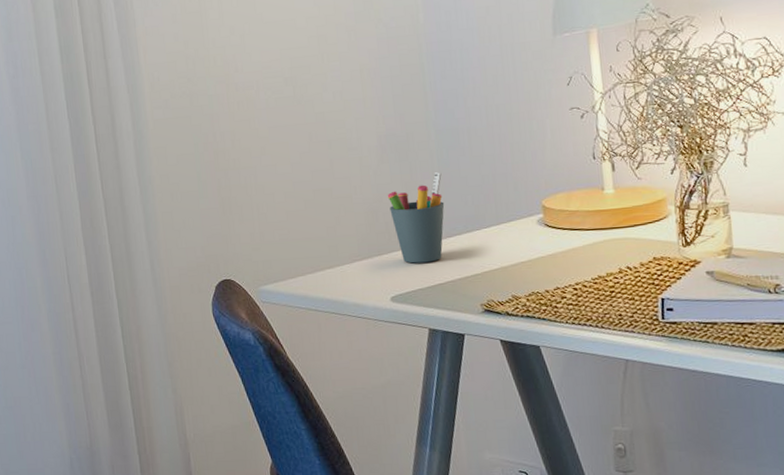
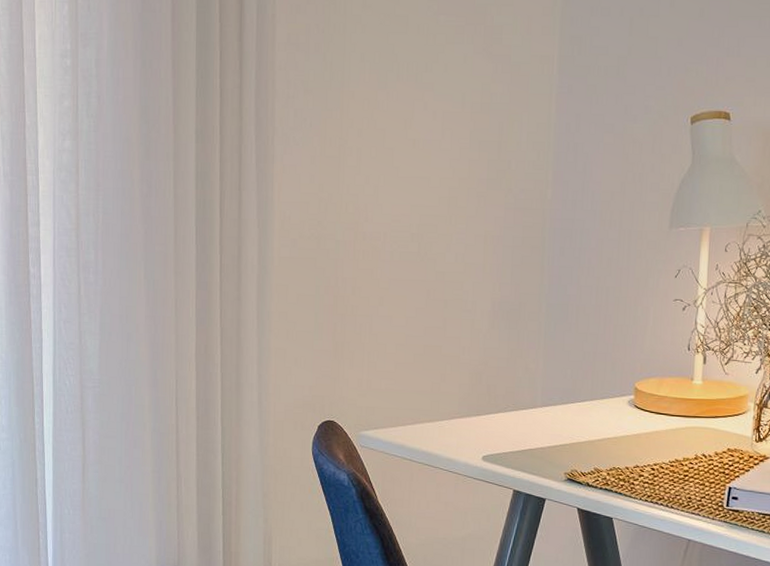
pen holder: present [387,172,445,264] -> none [493,344,547,428]

